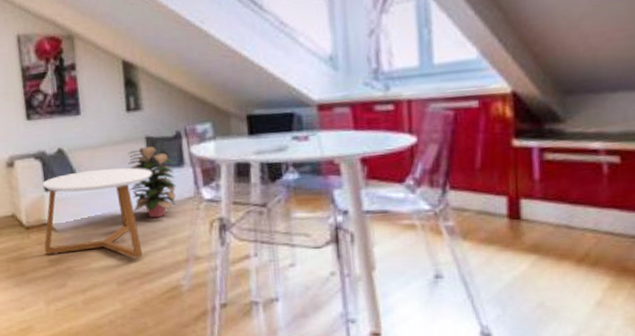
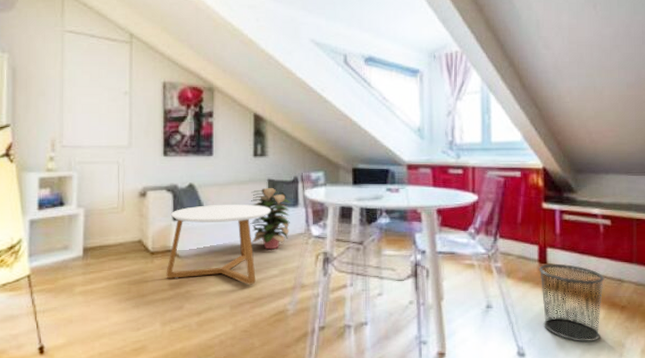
waste bin: none [508,218,611,320] -> present [538,263,605,342]

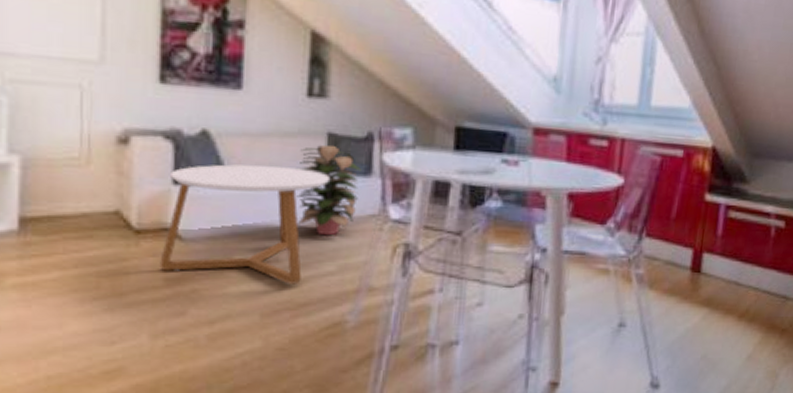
waste bin: present [538,263,605,342] -> none [686,273,768,372]

